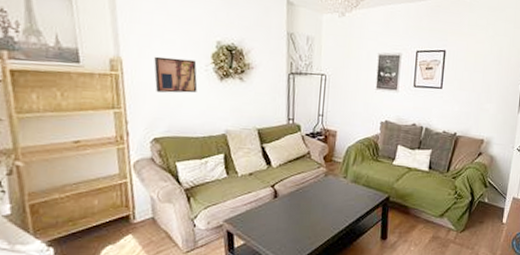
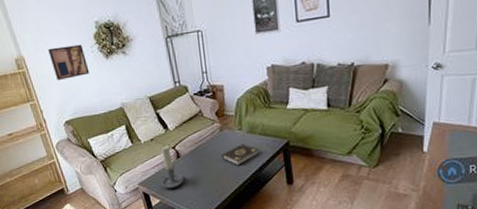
candle holder: none [250,183,277,231] -> present [161,146,184,189]
book: none [321,192,360,214] -> present [221,144,259,166]

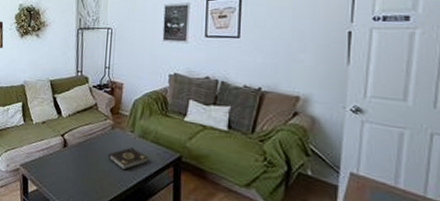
candle holder: present [161,146,184,189] -> none [42,131,66,178]

